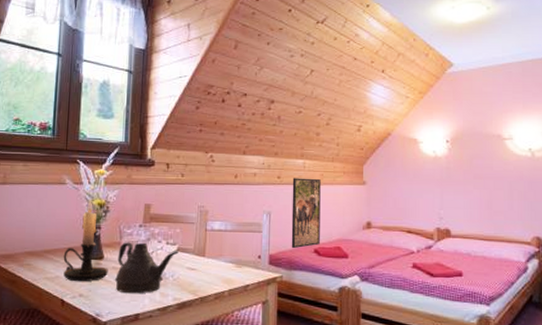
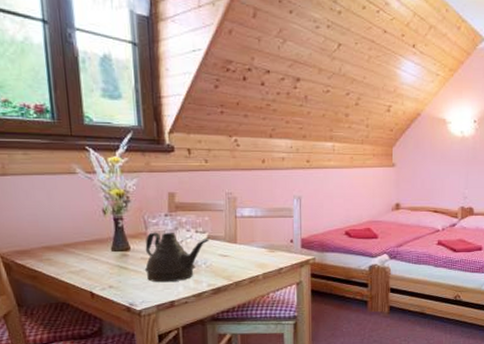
candle holder: present [63,201,108,282] -> none [85,191,137,274]
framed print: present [291,178,321,249] -> none [322,161,351,232]

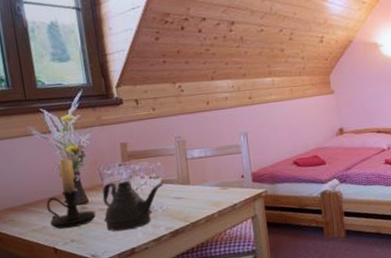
candle holder: none [85,191,137,274] -> present [46,148,96,229]

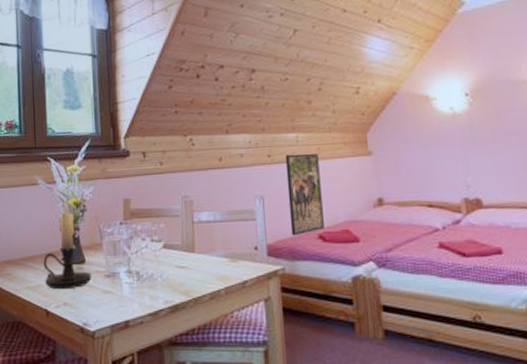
teapot: present [102,181,163,232] -> none [99,242,165,299]
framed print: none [263,94,298,164] -> present [285,153,324,236]

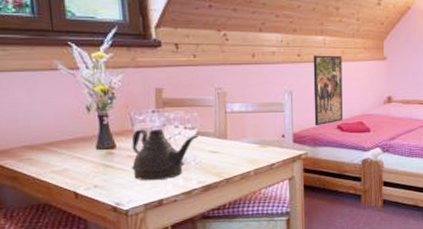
candle holder: present [43,201,92,290] -> none [69,87,123,173]
teapot: none [99,242,165,299] -> present [131,129,198,181]

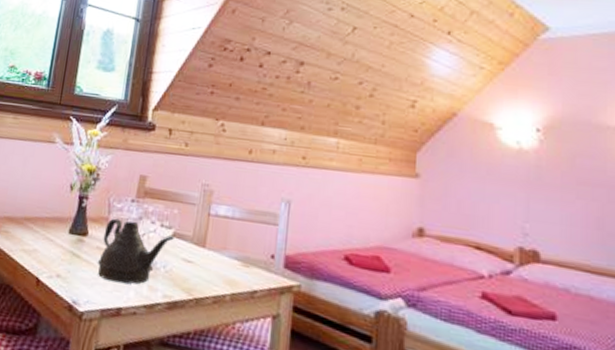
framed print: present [313,55,343,126] -> none [314,160,358,252]

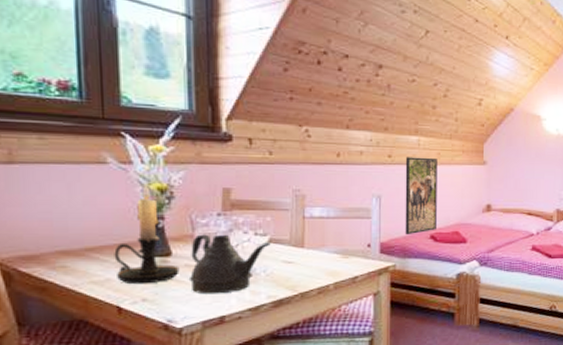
candle holder: none [42,165,92,261] -> present [114,185,180,285]
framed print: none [314,160,358,252] -> present [405,157,438,235]

